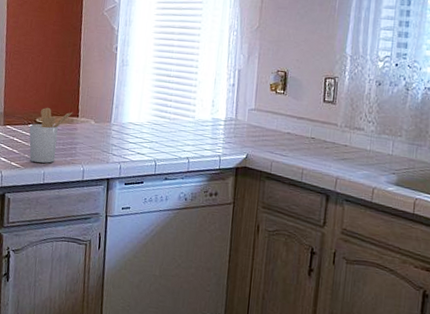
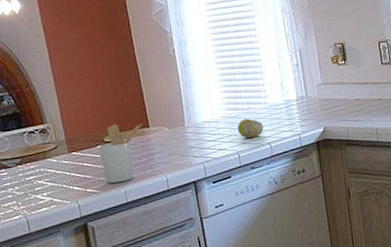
fruit: none [159,128,186,149] -> present [237,118,264,138]

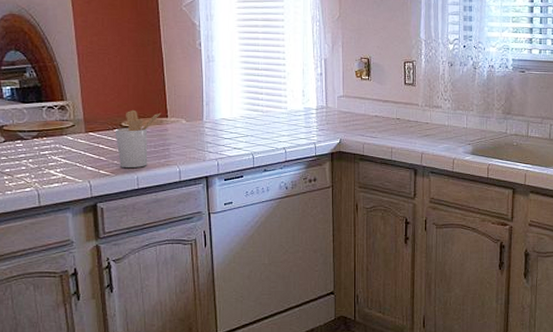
fruit: present [237,118,264,138] -> none [254,121,280,141]

